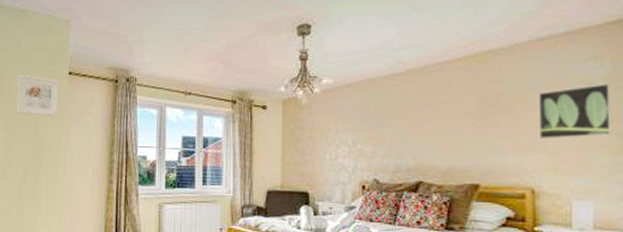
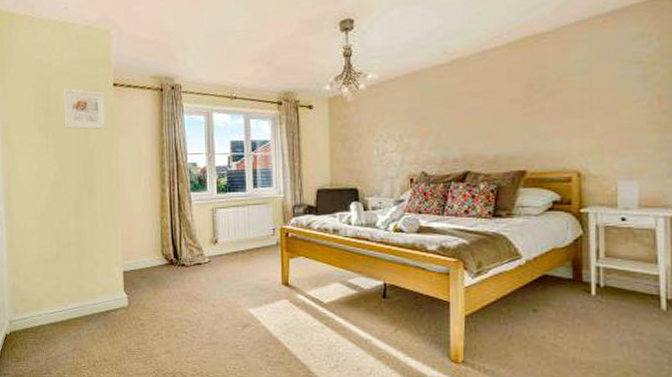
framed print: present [538,83,613,140] -> none [584,61,659,123]

